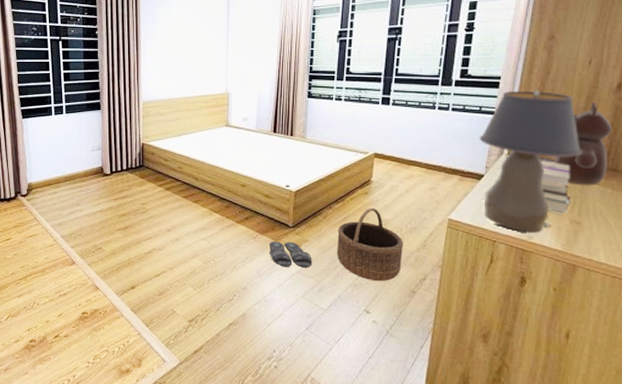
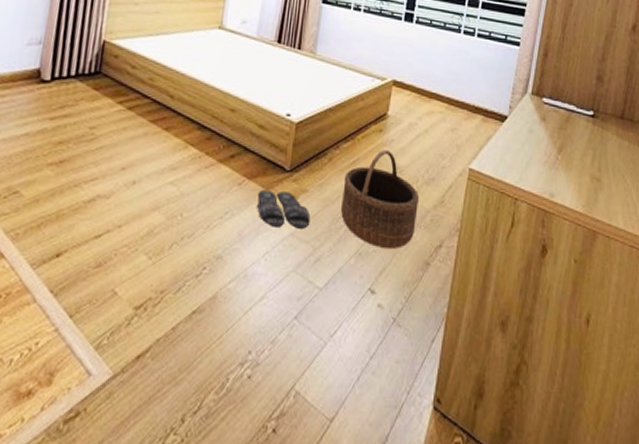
table lamp: present [479,90,582,233] -> none [503,20,602,190]
teddy bear: present [540,102,612,186] -> none [563,42,628,137]
books: present [540,160,572,216] -> none [563,103,592,171]

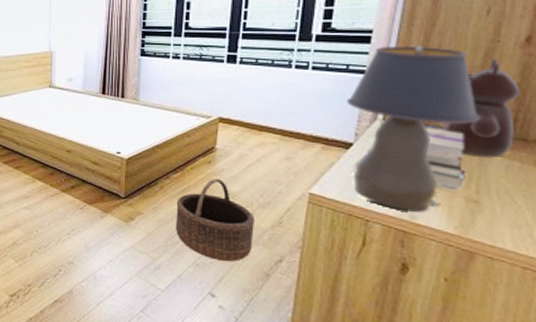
slippers: present [256,190,311,229] -> none [97,213,148,243]
table lamp: none [503,20,602,190] -> present [346,45,480,212]
teddy bear: none [563,42,628,137] -> present [425,58,520,159]
books: none [563,103,592,171] -> present [425,127,467,193]

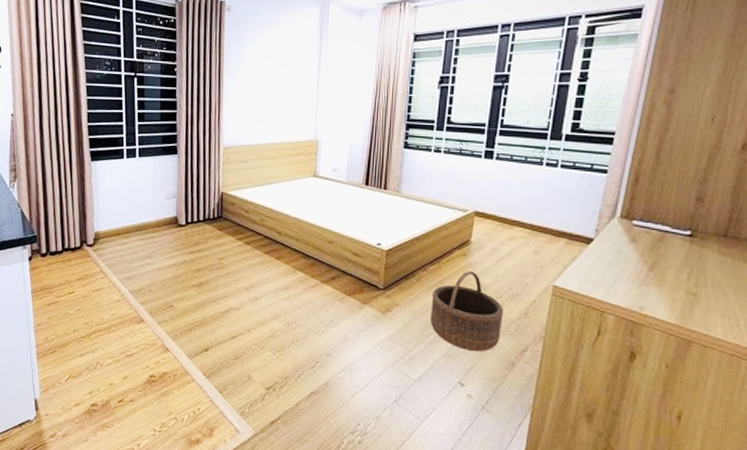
table lamp: present [346,45,480,212] -> none [589,148,701,304]
teddy bear: present [425,58,520,159] -> none [655,162,735,255]
books: present [425,127,467,193] -> none [655,225,689,286]

